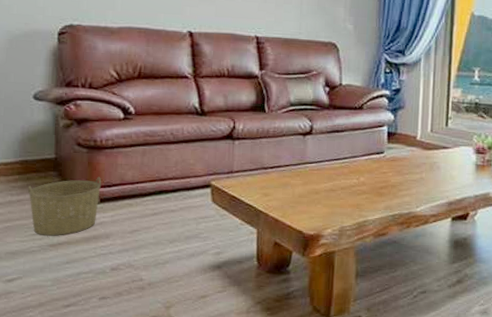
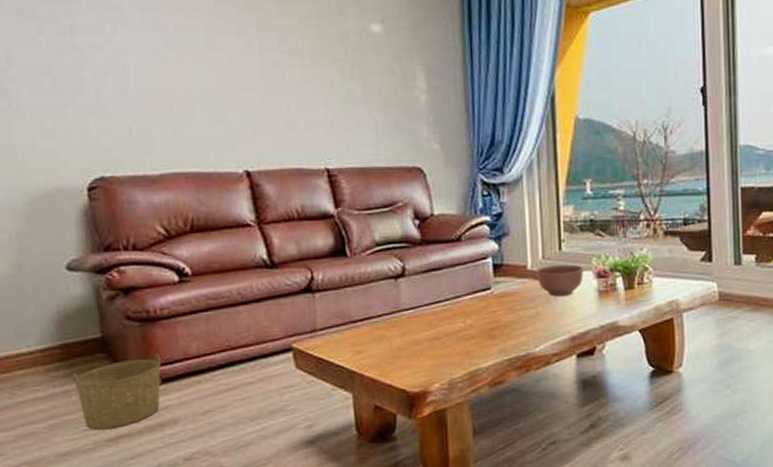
bowl: none [424,138,465,166] -> present [535,264,583,296]

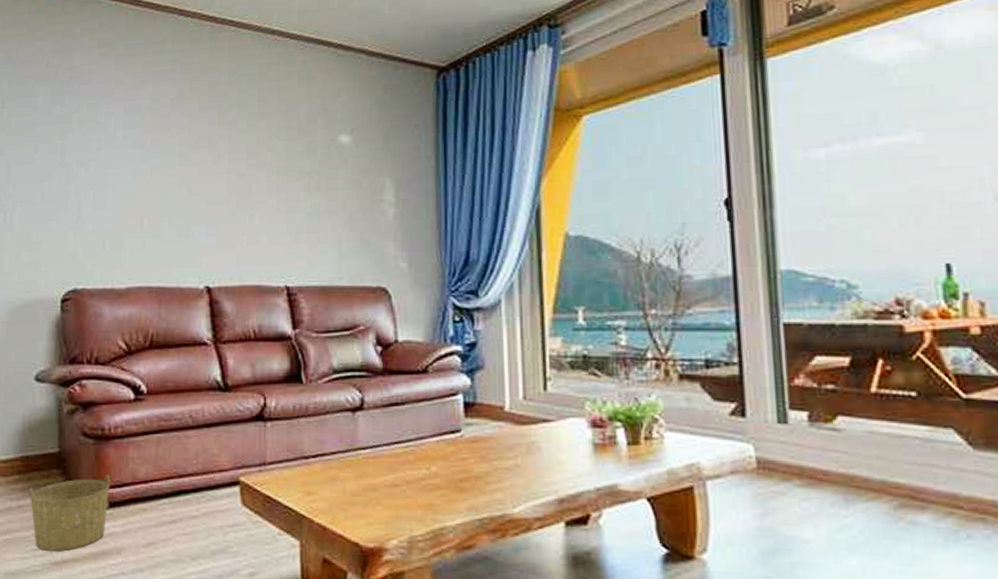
bowl: present [535,264,583,296] -> none [515,408,574,447]

